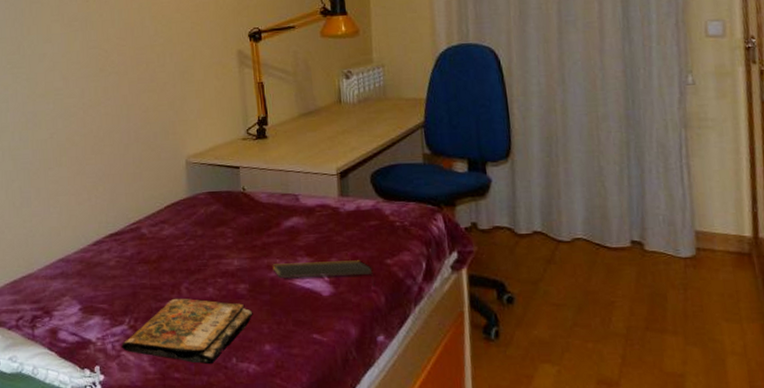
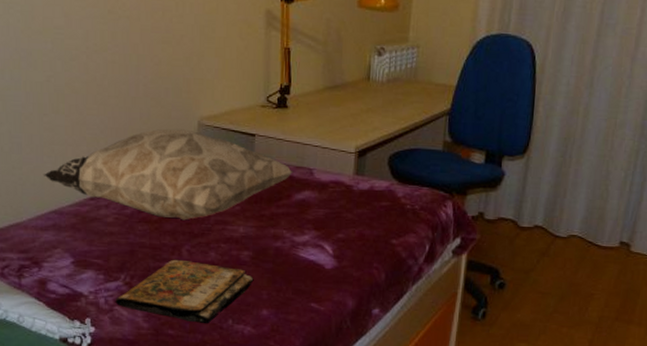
decorative pillow: none [50,169,280,258] -> present [43,128,293,221]
notepad: present [272,259,375,286] -> none [278,234,378,263]

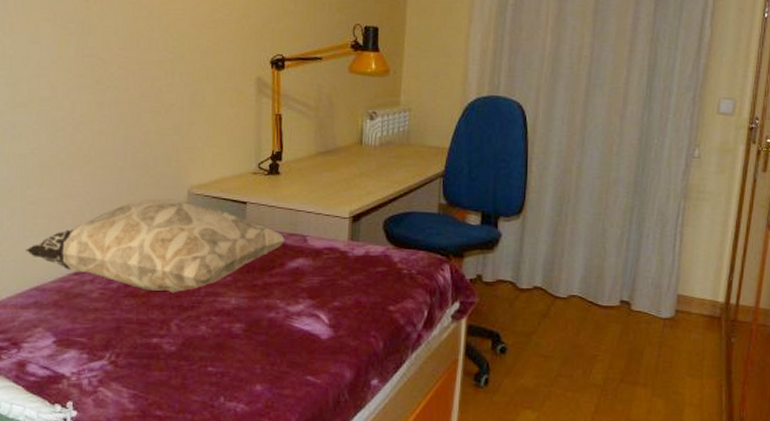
book: present [115,259,254,323] -> none [99,334,247,402]

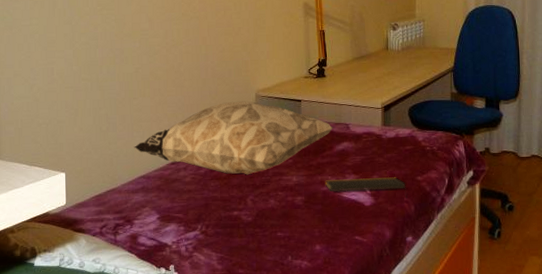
notepad: none [272,304,375,331] -> present [325,176,407,198]

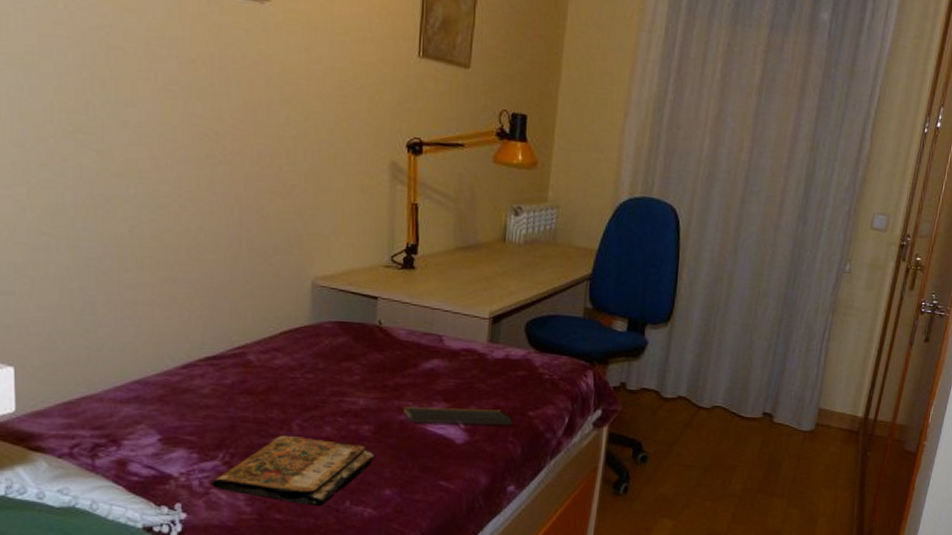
decorative pillow: present [133,101,333,175] -> none [123,289,421,392]
book: none [194,208,307,261] -> present [211,435,375,505]

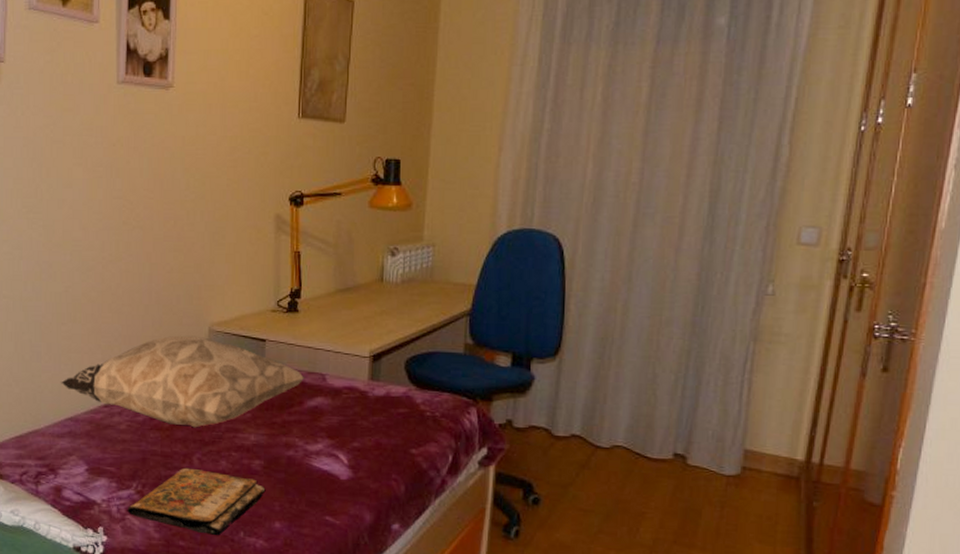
decorative pillow: none [123,289,421,392] -> present [60,335,305,428]
notepad: present [403,407,513,437] -> none [290,443,396,474]

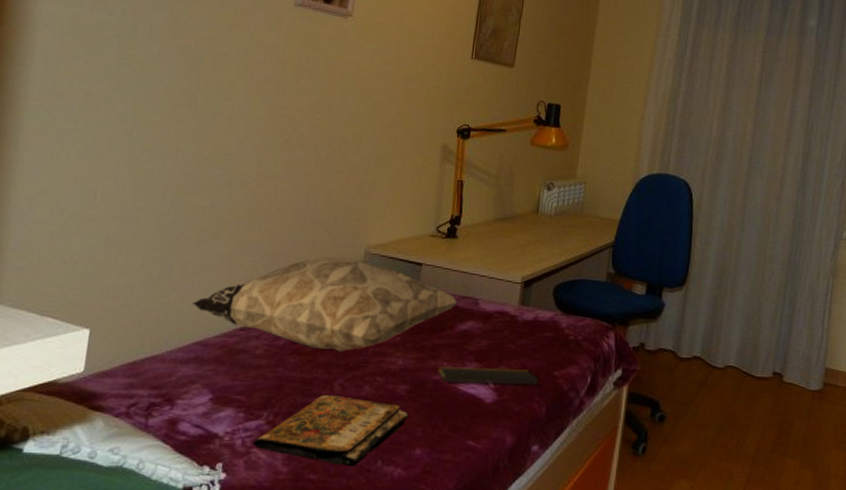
notepad: none [290,443,396,474] -> present [438,367,539,396]

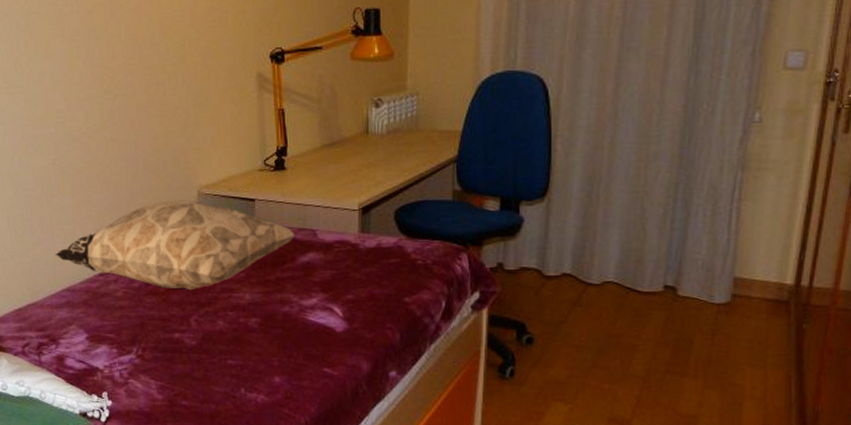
book: present [253,394,409,465] -> none [129,330,264,393]
notepad: present [438,367,539,396] -> none [285,296,391,323]

